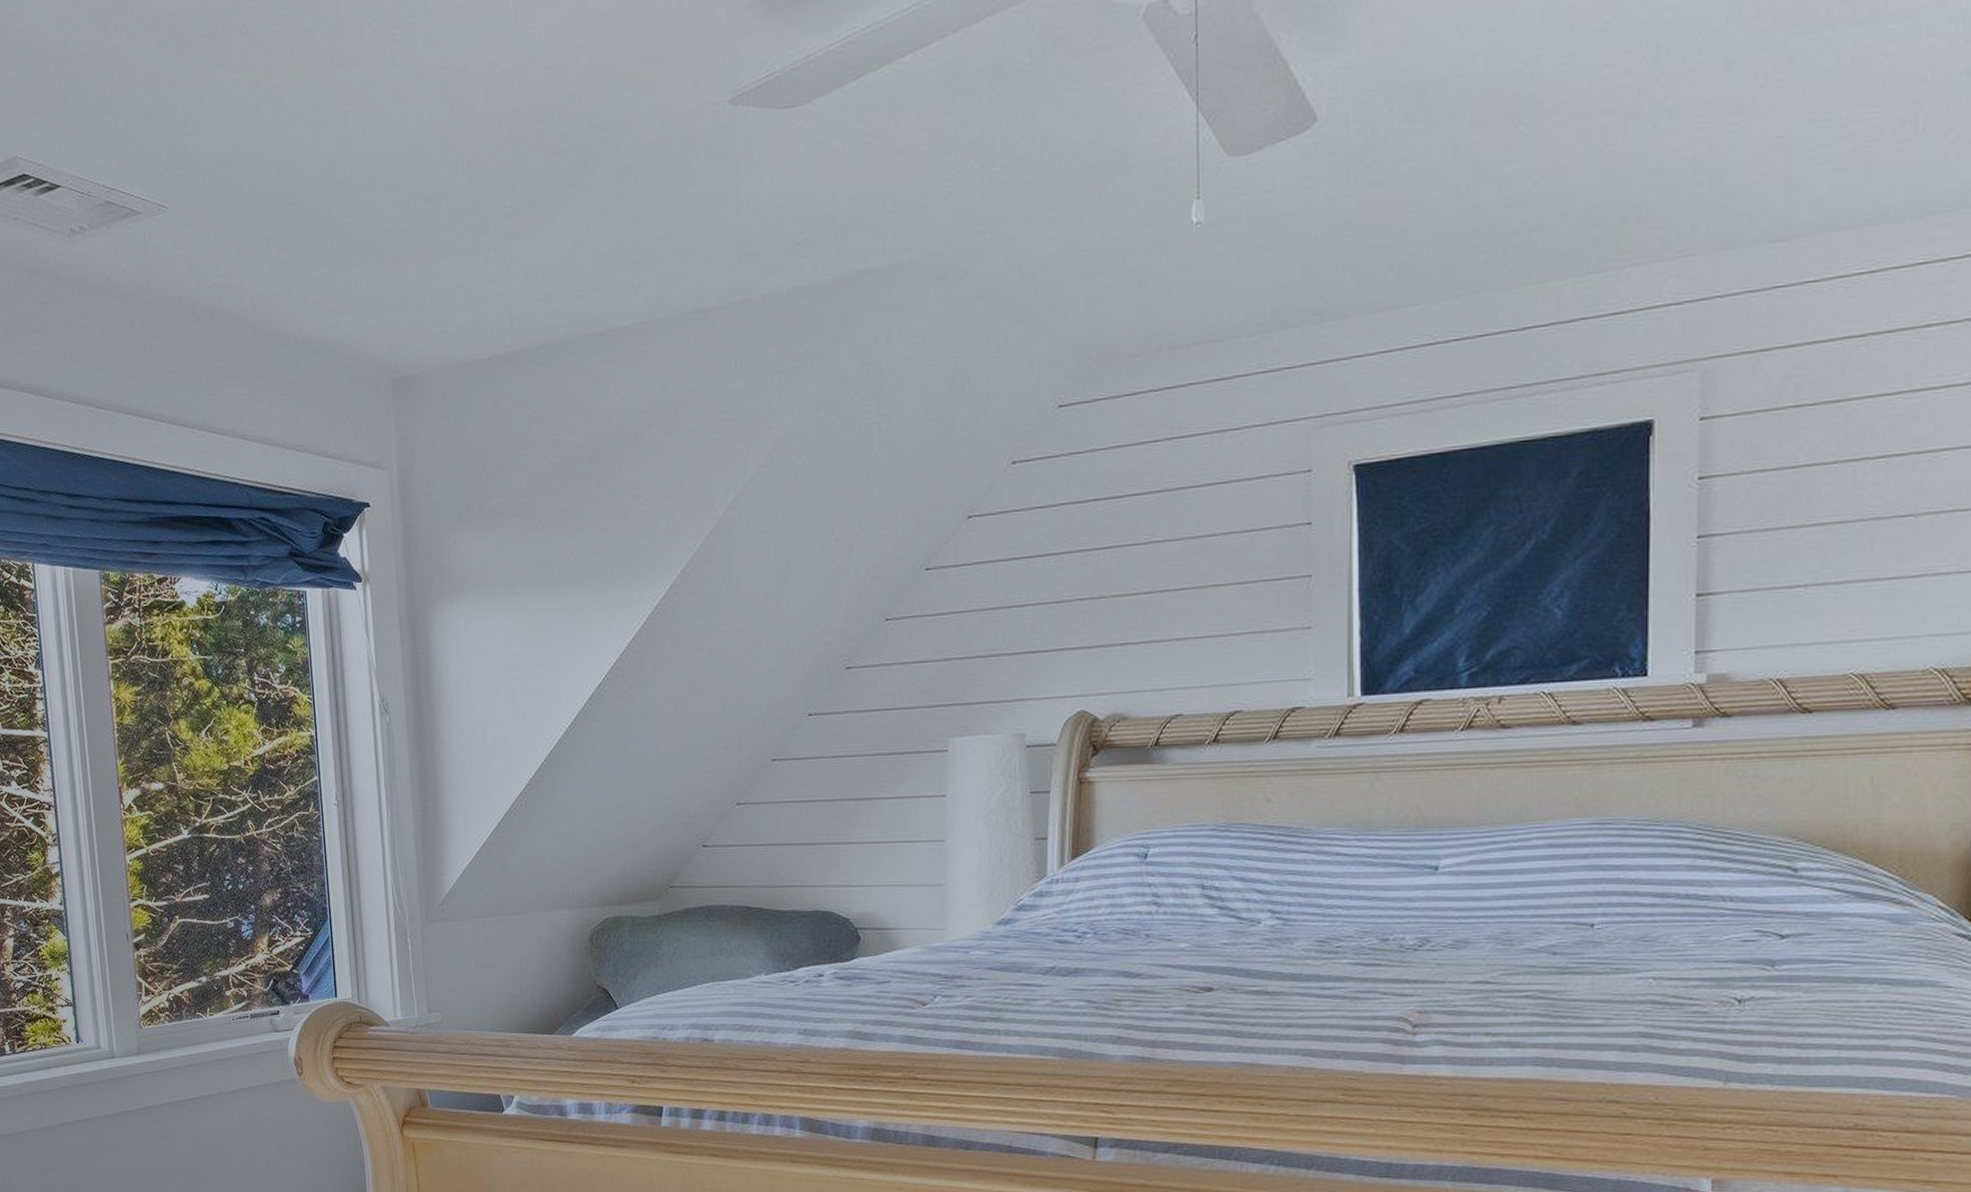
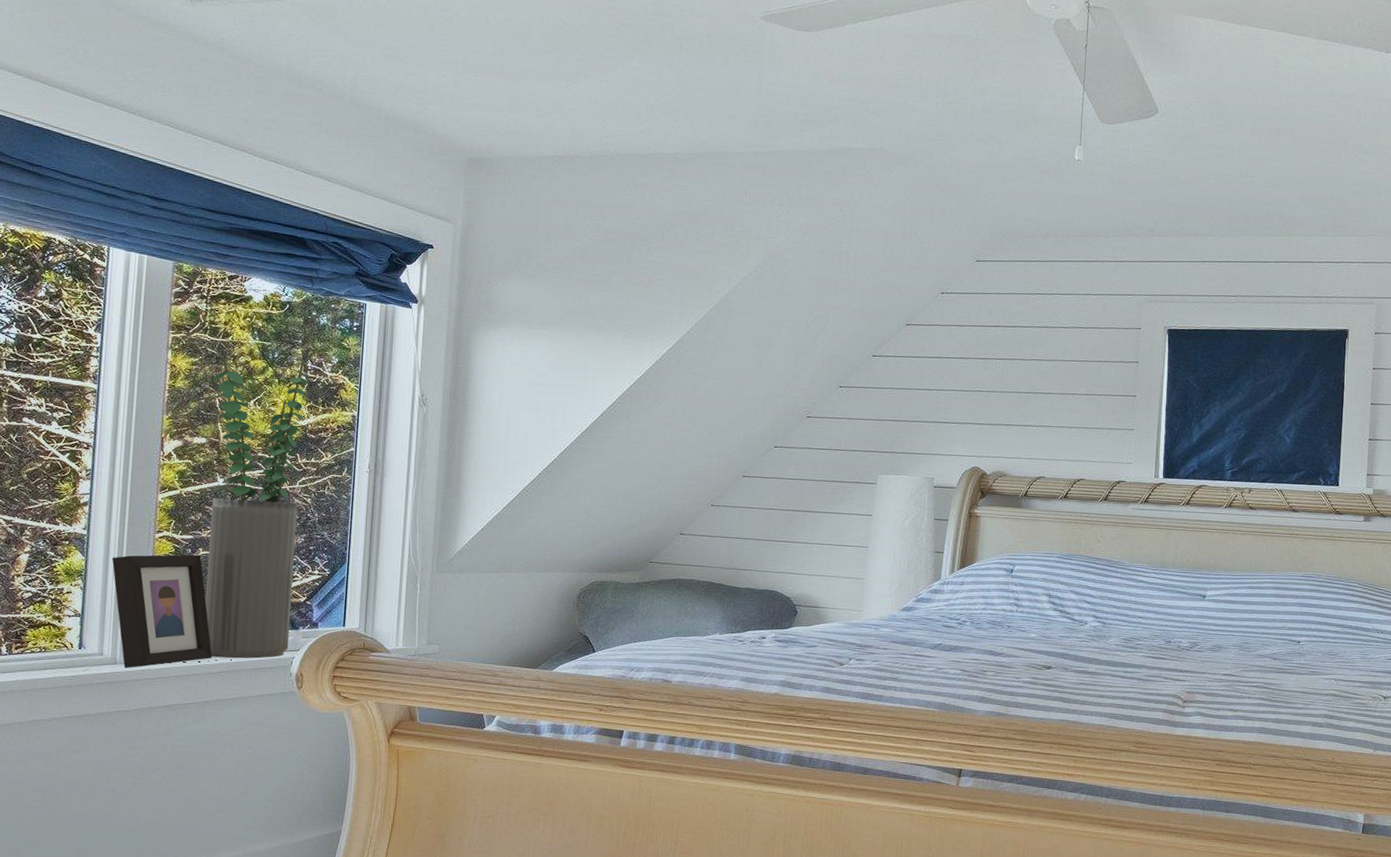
picture frame: none [92,923,207,1063] -> present [111,554,213,669]
vase: none [159,675,282,1044] -> present [205,357,309,659]

